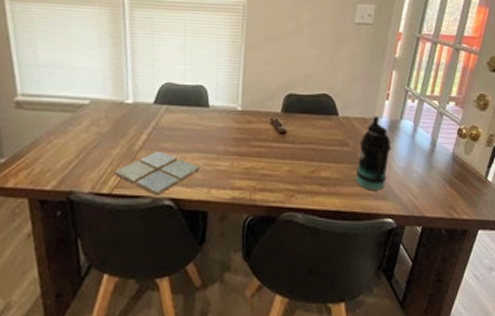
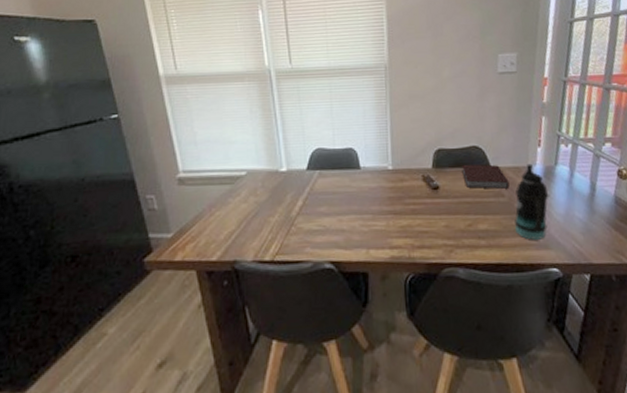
drink coaster: present [113,150,200,195] -> none [274,215,357,260]
notebook: none [310,111,355,138] -> present [461,164,510,189]

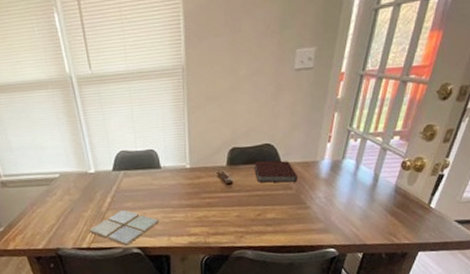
drink coaster: none [274,215,357,260] -> present [89,209,159,246]
bottle: present [515,163,549,240] -> none [300,158,334,226]

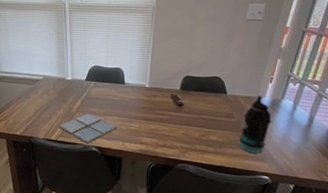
notebook: present [254,160,298,183] -> none [203,89,240,112]
bottle: none [300,158,334,226] -> present [239,95,272,154]

